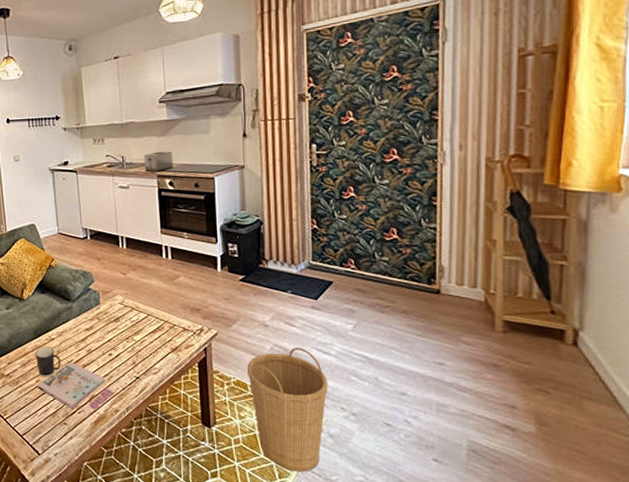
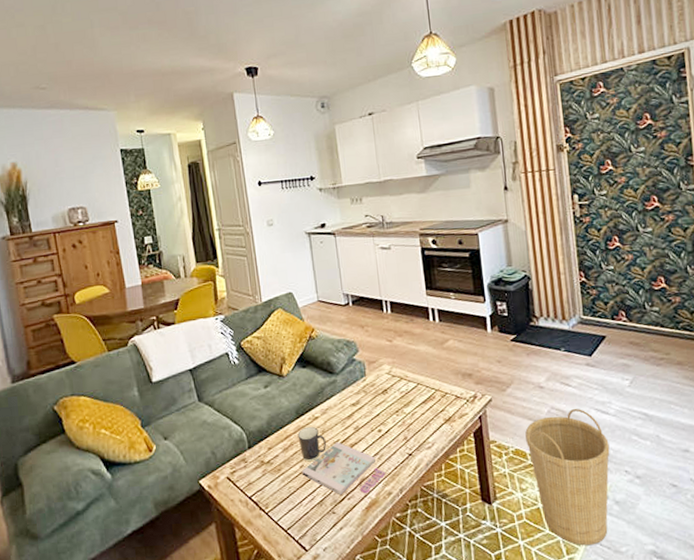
toaster: present [144,151,174,172] -> none [404,208,436,231]

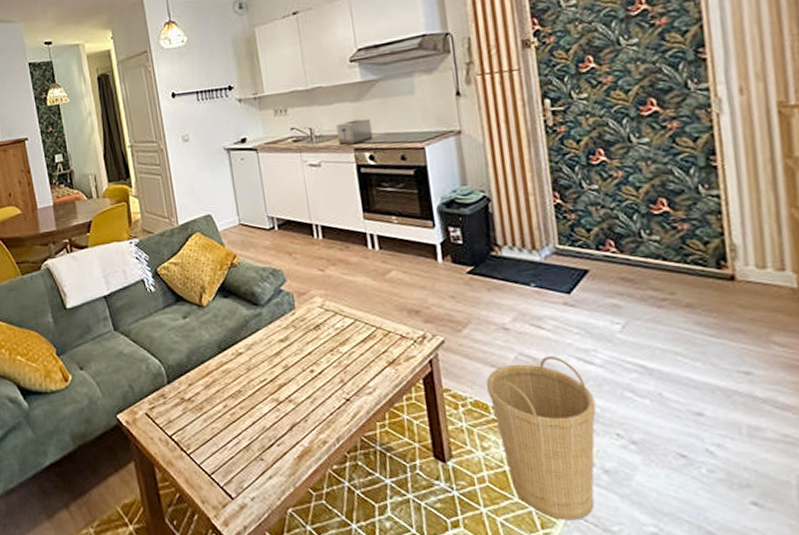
mug: present [297,426,326,462] -> none [220,362,252,402]
magazine: present [302,442,386,496] -> none [226,381,320,441]
toaster: none [404,208,436,231] -> present [336,118,373,146]

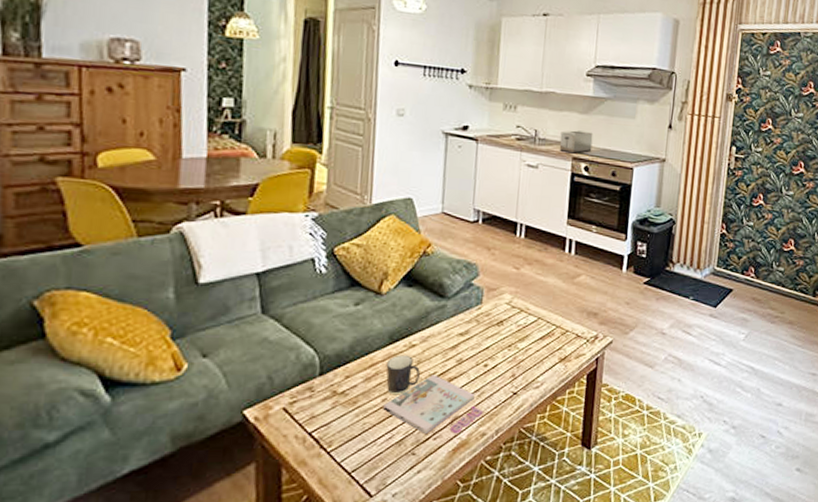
mug: none [220,362,252,402] -> present [385,355,420,395]
magazine: none [226,381,320,441] -> present [383,375,483,435]
basket: present [486,355,596,521] -> none [638,357,715,493]

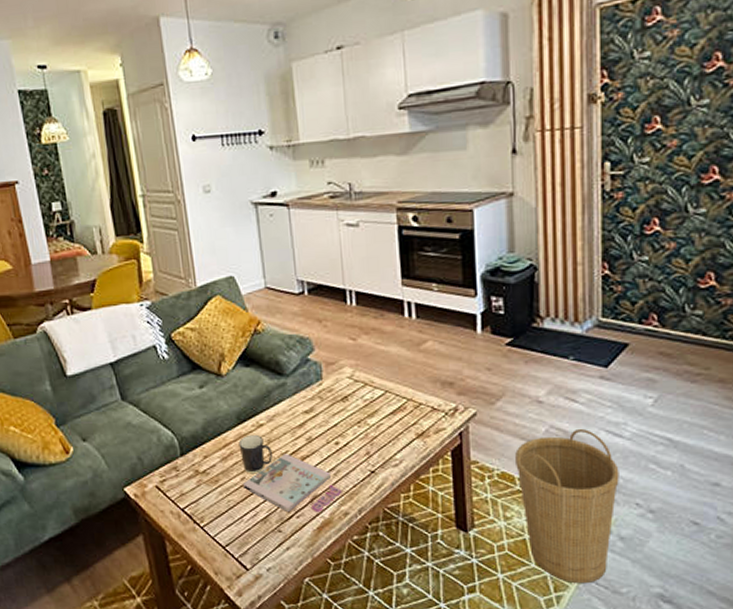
toaster: present [559,130,594,154] -> none [378,175,418,204]
basket: none [638,357,715,493] -> present [515,428,619,584]

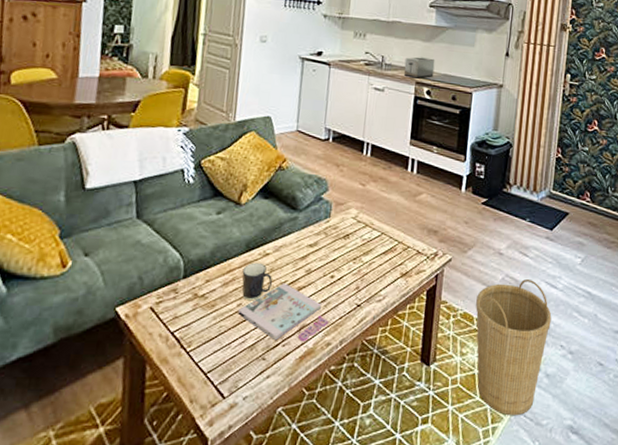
toaster: none [378,175,418,204] -> present [403,57,435,79]

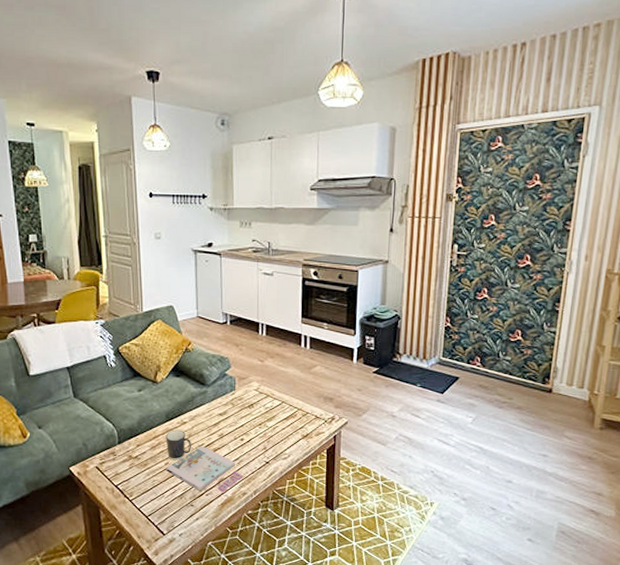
toaster: present [403,57,435,79] -> none [290,240,320,261]
basket: present [476,278,552,416] -> none [372,437,445,551]

